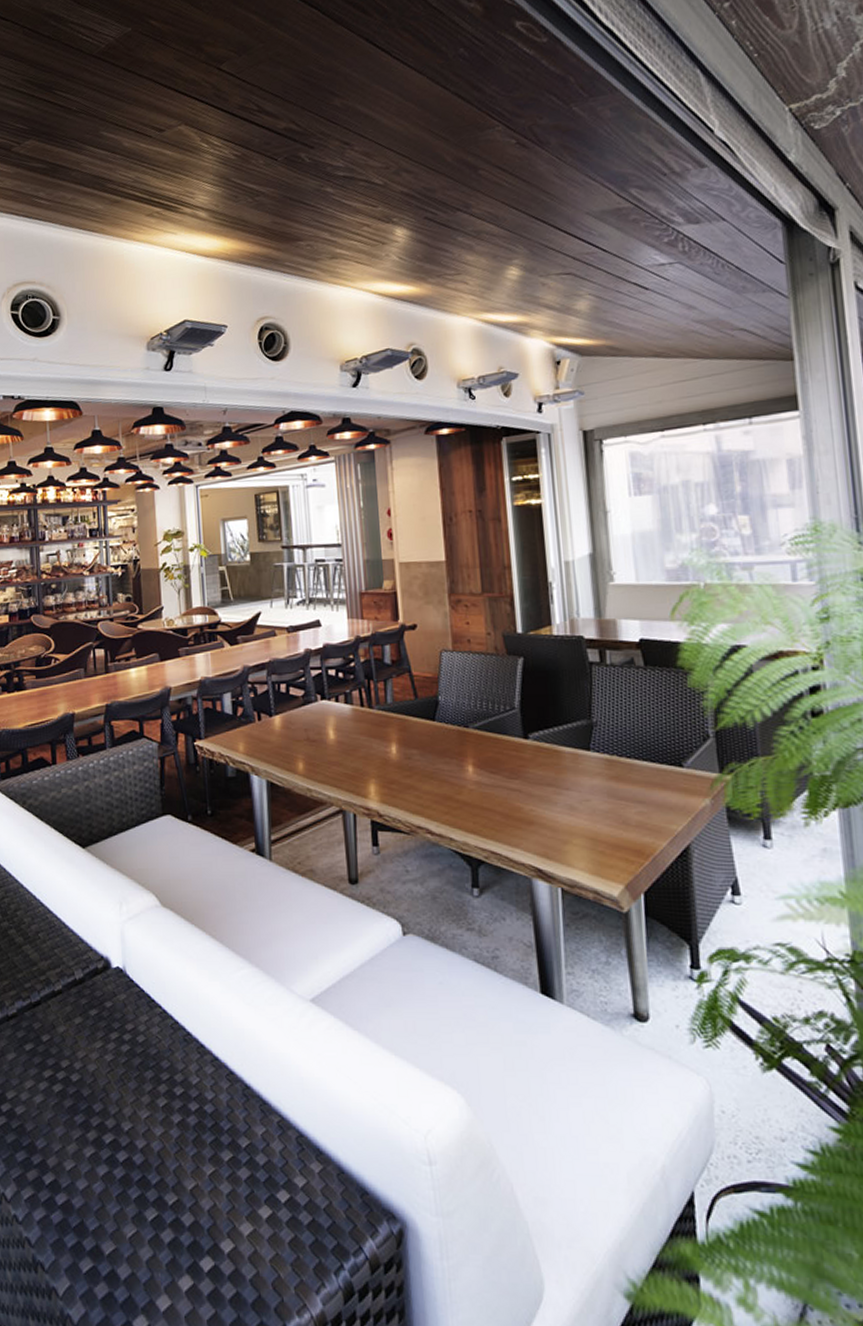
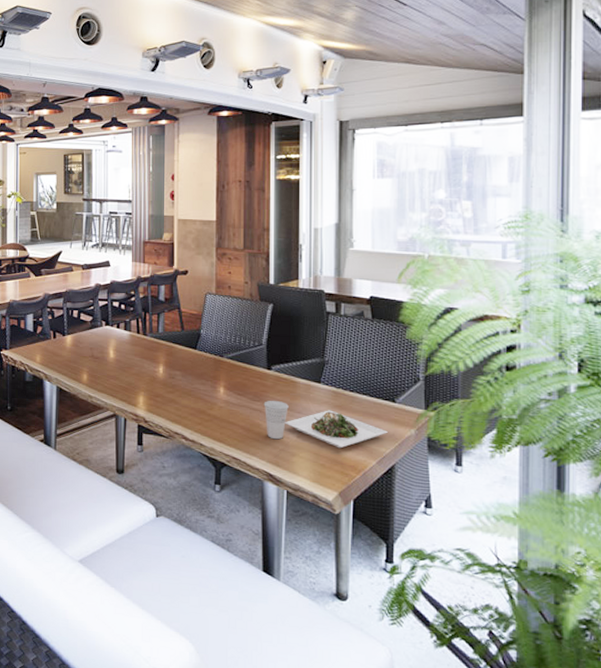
cup: none [523,776,554,825] -> present [263,400,289,440]
salad: none [551,783,679,830] -> present [285,410,389,449]

